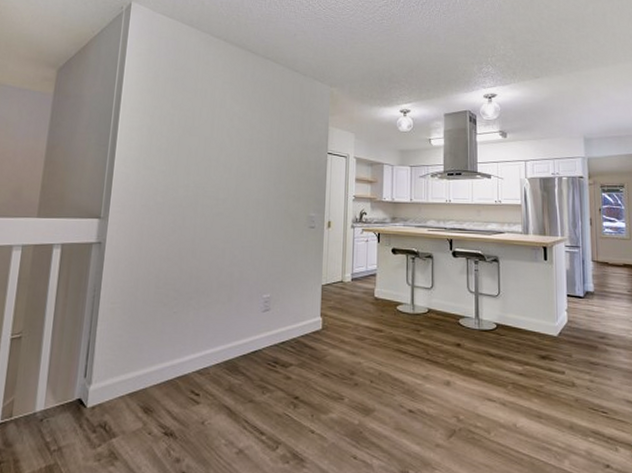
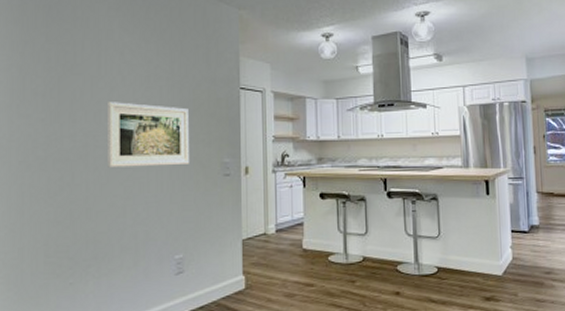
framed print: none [213,160,283,217] -> present [108,102,189,168]

